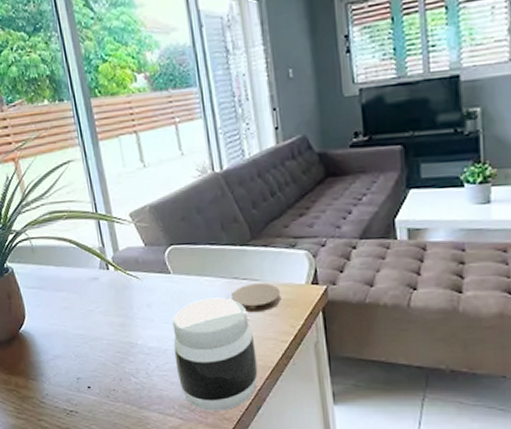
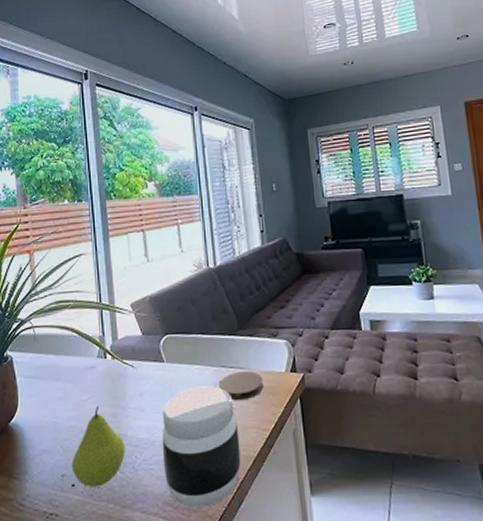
fruit: none [85,316,138,389] -> present [71,406,125,487]

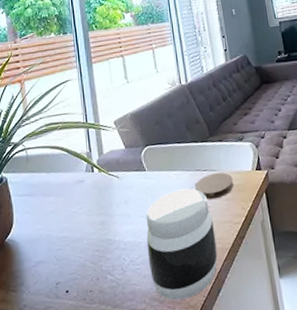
fruit: present [71,406,125,487] -> none [65,216,114,292]

